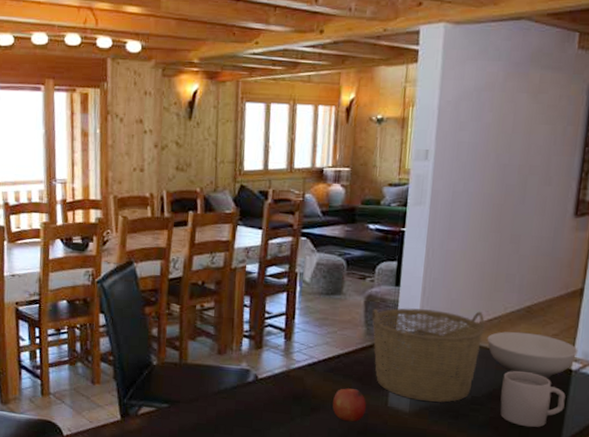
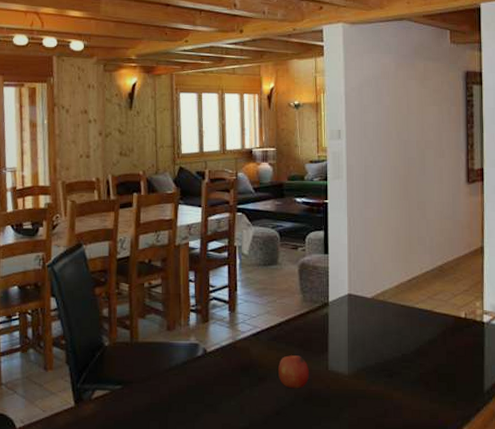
basket: present [372,308,485,403] -> none [306,273,405,363]
bowl: present [487,331,578,378] -> none [409,290,487,331]
mug: present [500,370,566,428] -> none [426,326,482,380]

